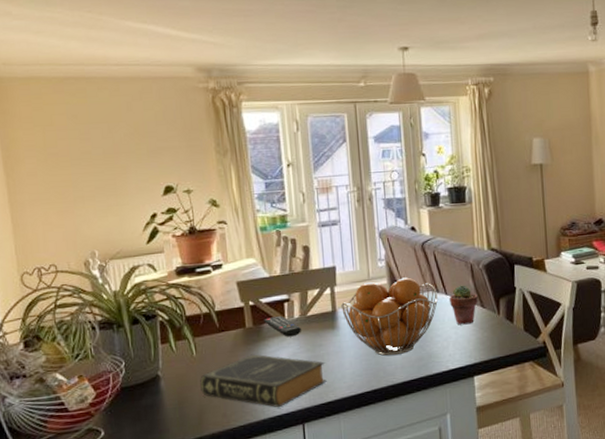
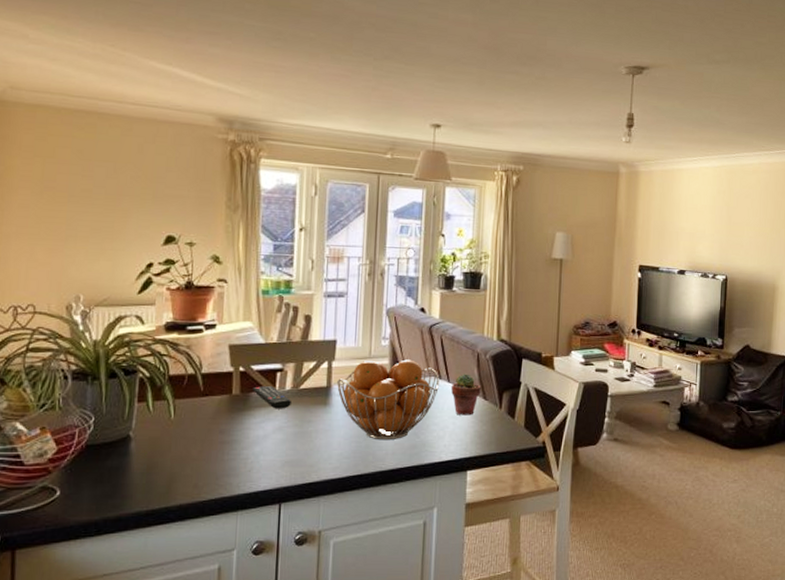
book: present [200,354,327,408] -> none [174,423,312,484]

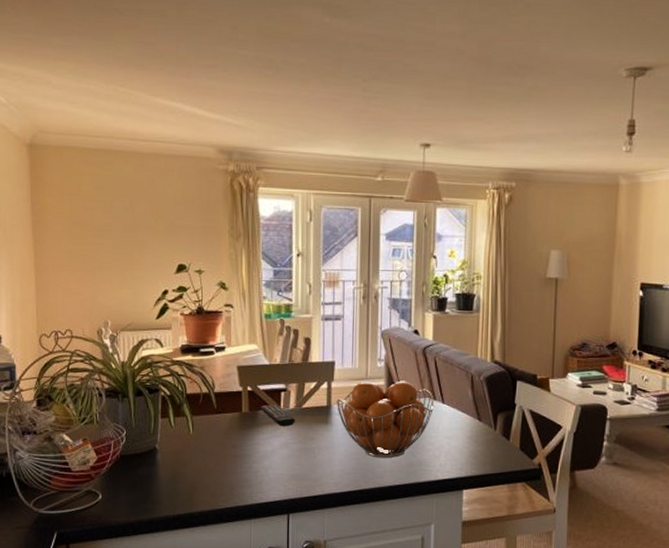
potted succulent: present [450,374,481,416] -> none [445,395,475,436]

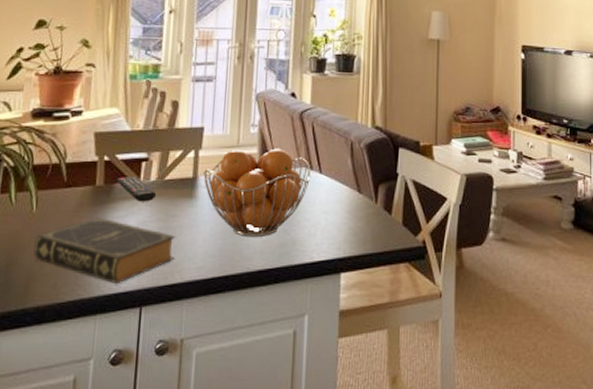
book: none [194,439,315,495] -> present [33,217,177,285]

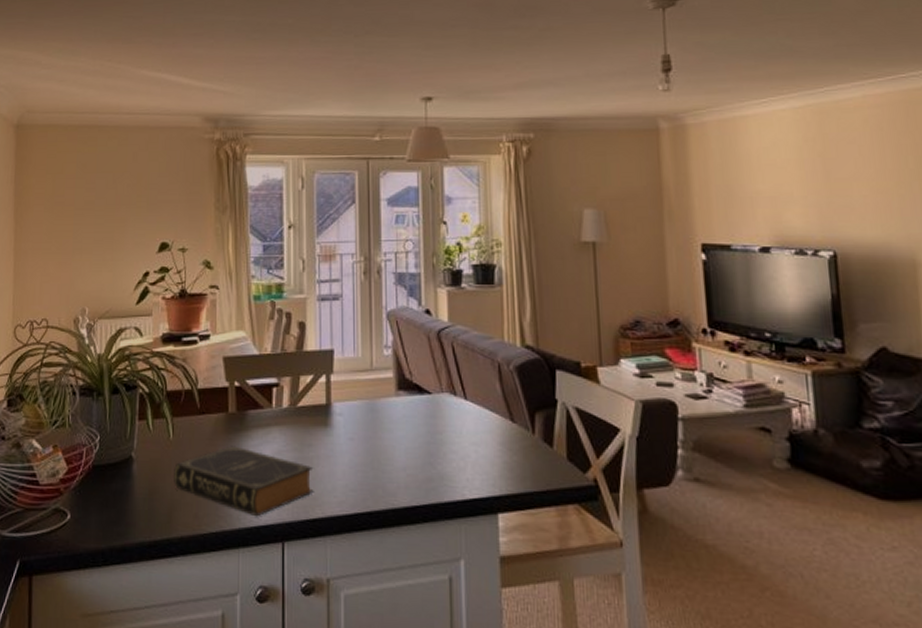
remote control: present [117,176,156,202] -> none [249,402,289,430]
fruit basket: present [203,148,311,238] -> none [336,372,454,471]

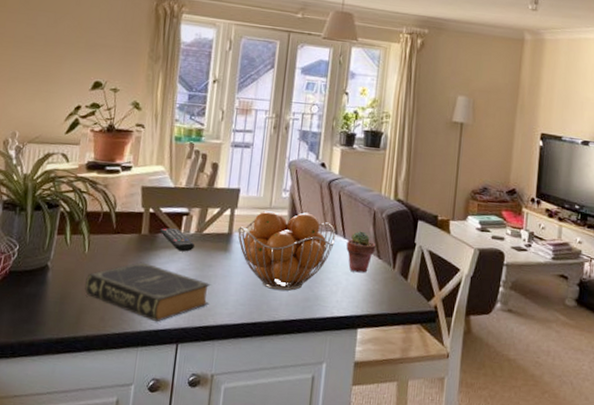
remote control: none [249,402,289,430] -> present [160,228,194,252]
fruit basket: none [336,372,454,471] -> present [237,211,336,291]
potted succulent: none [468,389,506,442] -> present [346,231,376,273]

